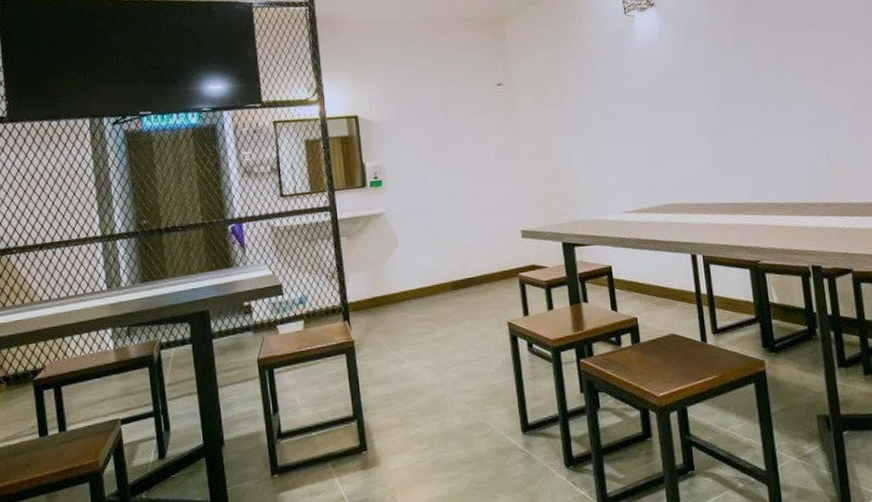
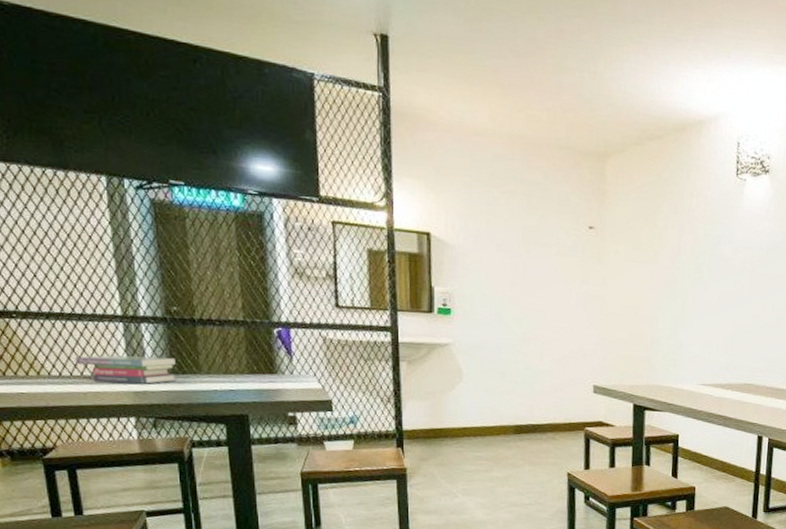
books: none [62,267,146,301] -> present [75,355,176,385]

